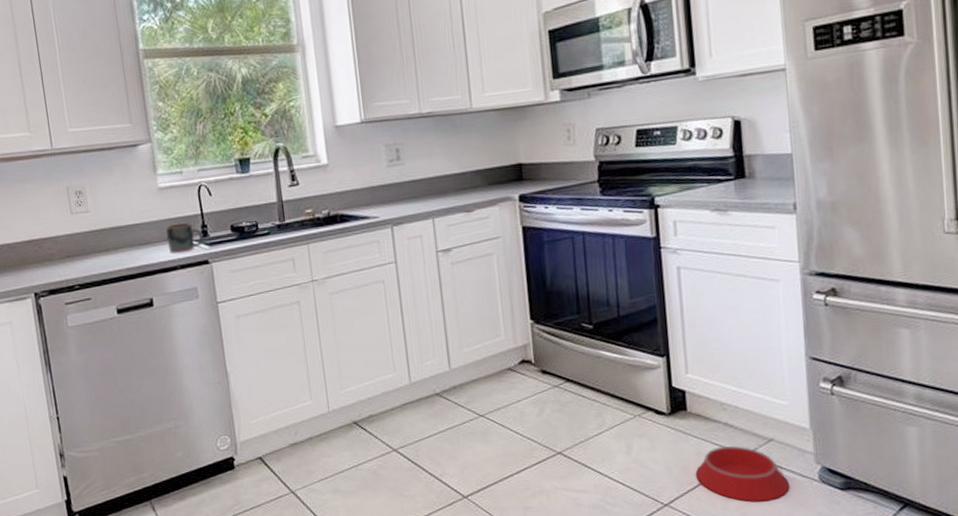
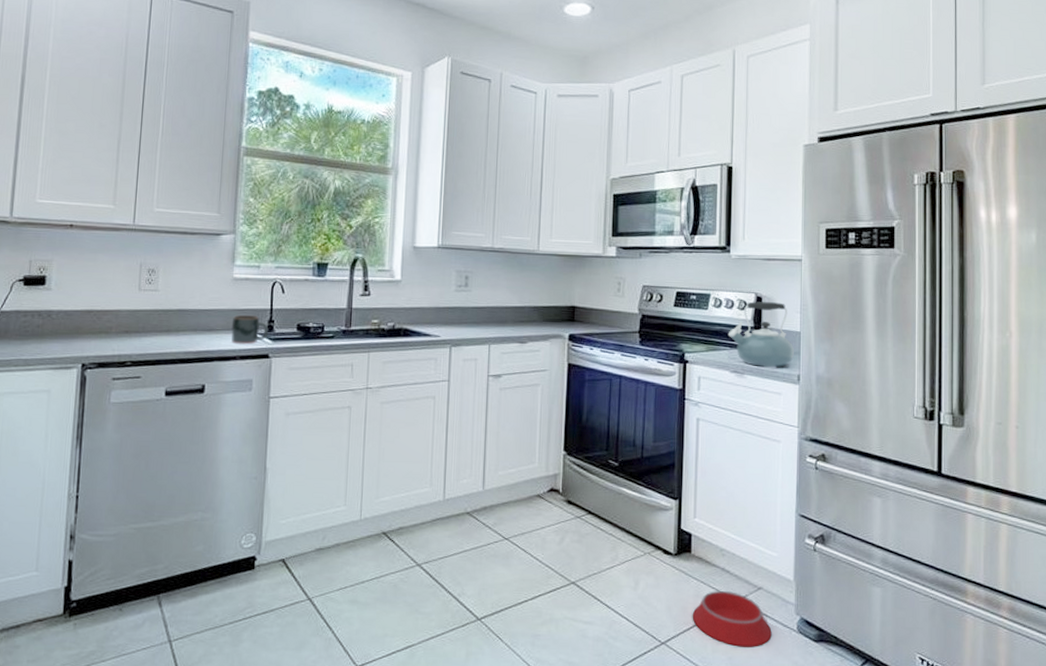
kettle: none [703,123,787,200] -> present [728,301,794,367]

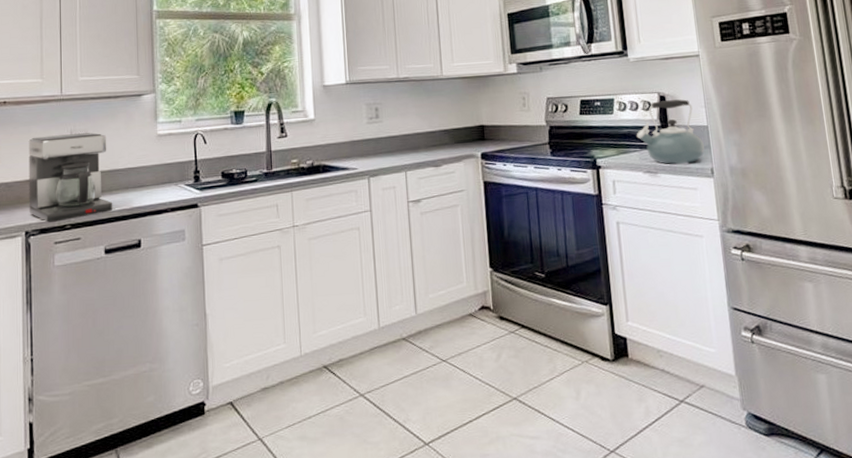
coffee maker: none [88,266,179,357] -> present [28,133,113,223]
mug: present [231,314,269,345] -> none [160,167,196,198]
pet bowl: present [692,590,772,647] -> none [637,392,721,448]

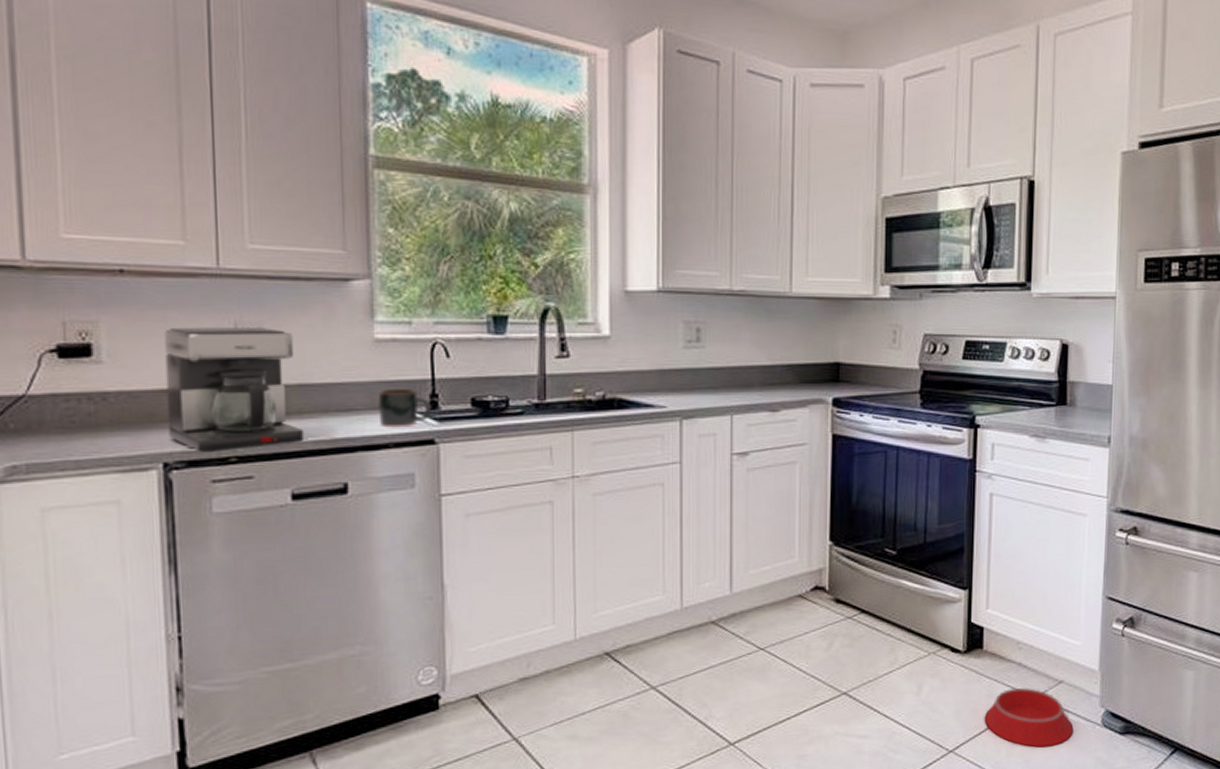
mug: none [160,167,196,198] -> present [378,388,432,428]
kettle: present [636,99,705,164] -> none [1027,350,1105,428]
pet bowl: none [637,392,721,448] -> present [984,687,1074,748]

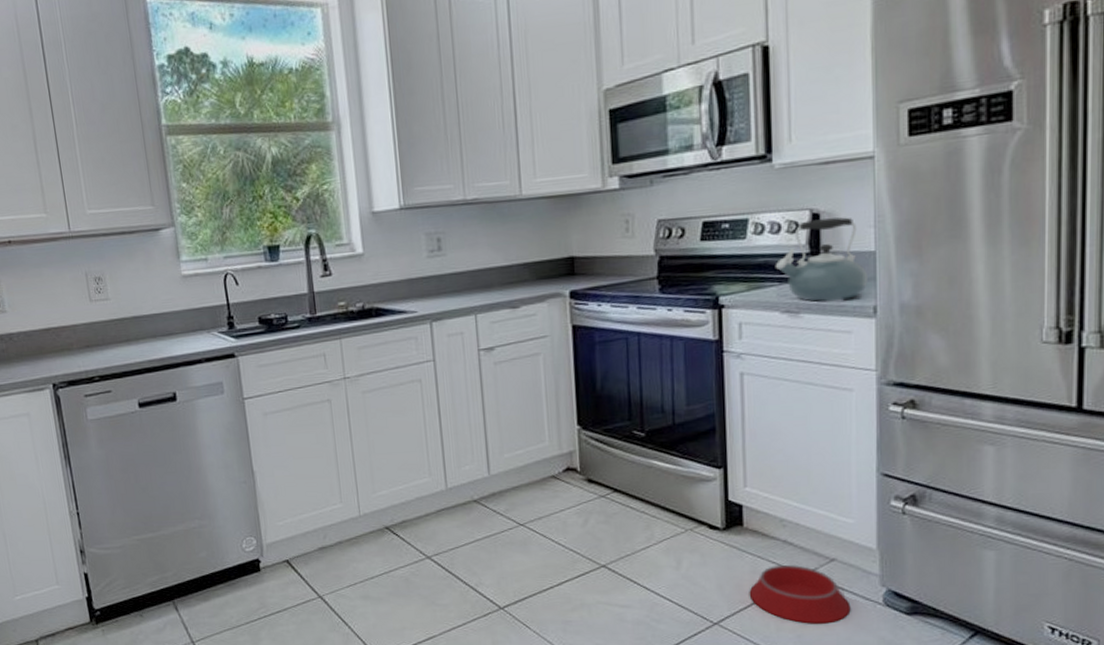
coffee maker: present [164,327,305,452] -> none [41,274,143,374]
mug: present [378,388,432,428] -> none [189,313,230,347]
kettle: none [1027,350,1105,428] -> present [775,217,867,302]

